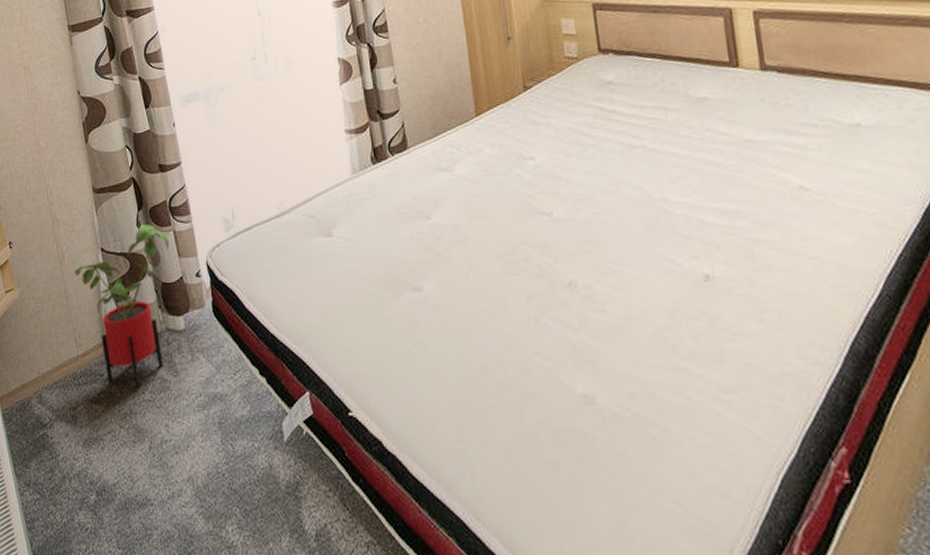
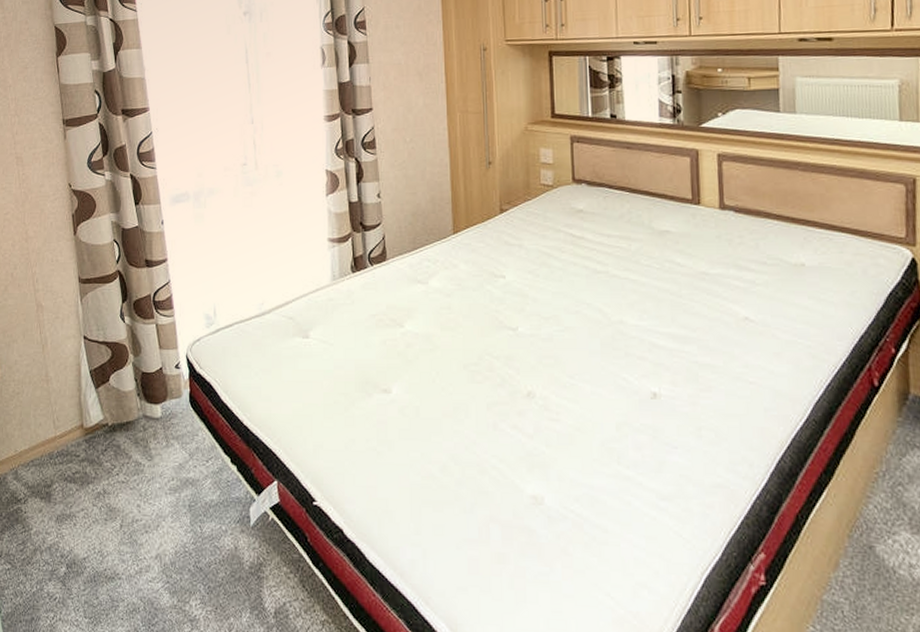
house plant: present [74,224,171,389] -> none [56,316,153,470]

